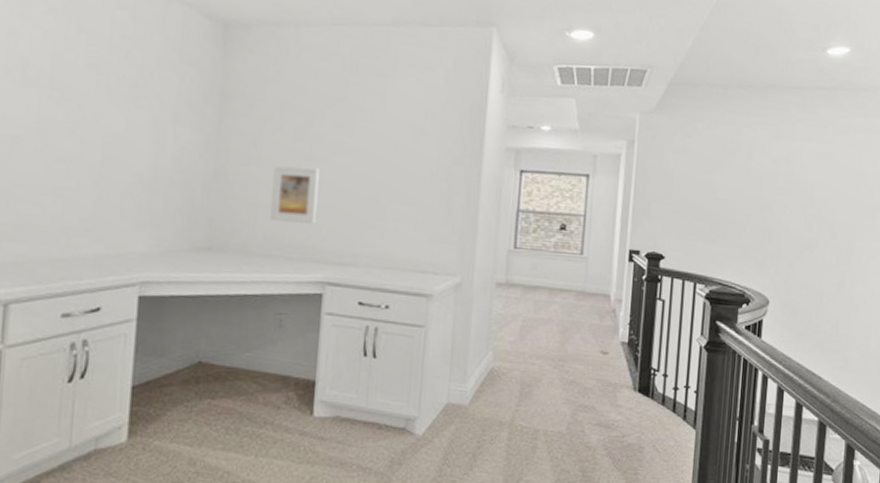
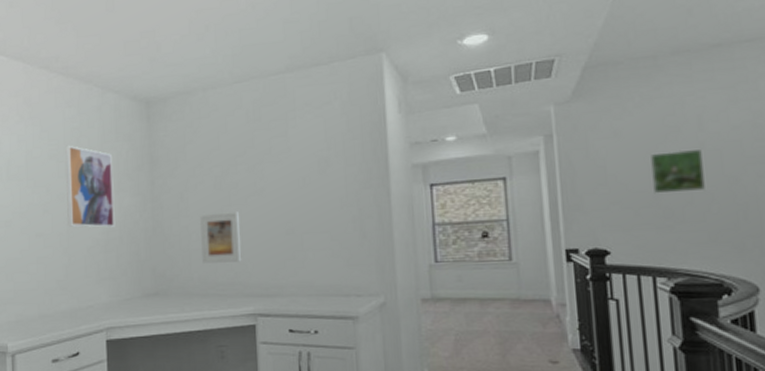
wall art: none [103,55,172,165] -> present [65,145,115,228]
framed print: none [706,173,747,211] -> present [651,149,705,194]

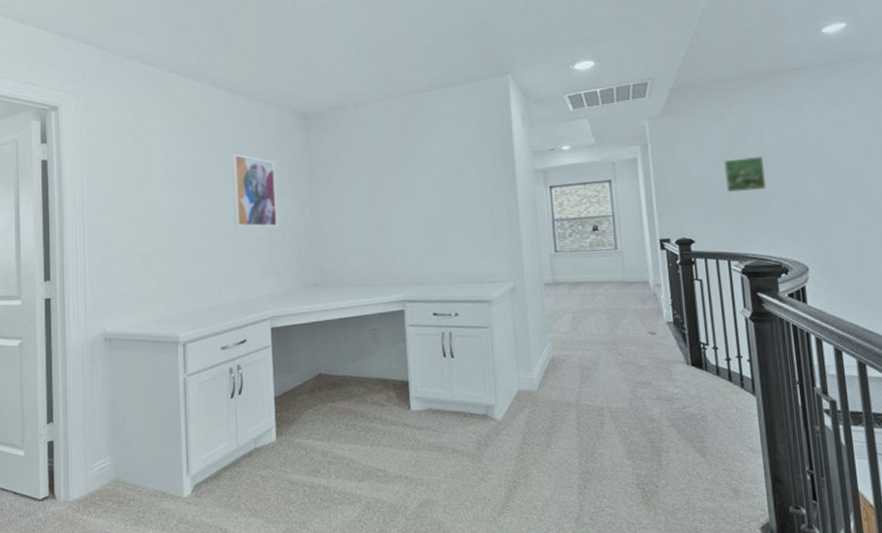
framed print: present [200,211,241,263] -> none [354,211,390,257]

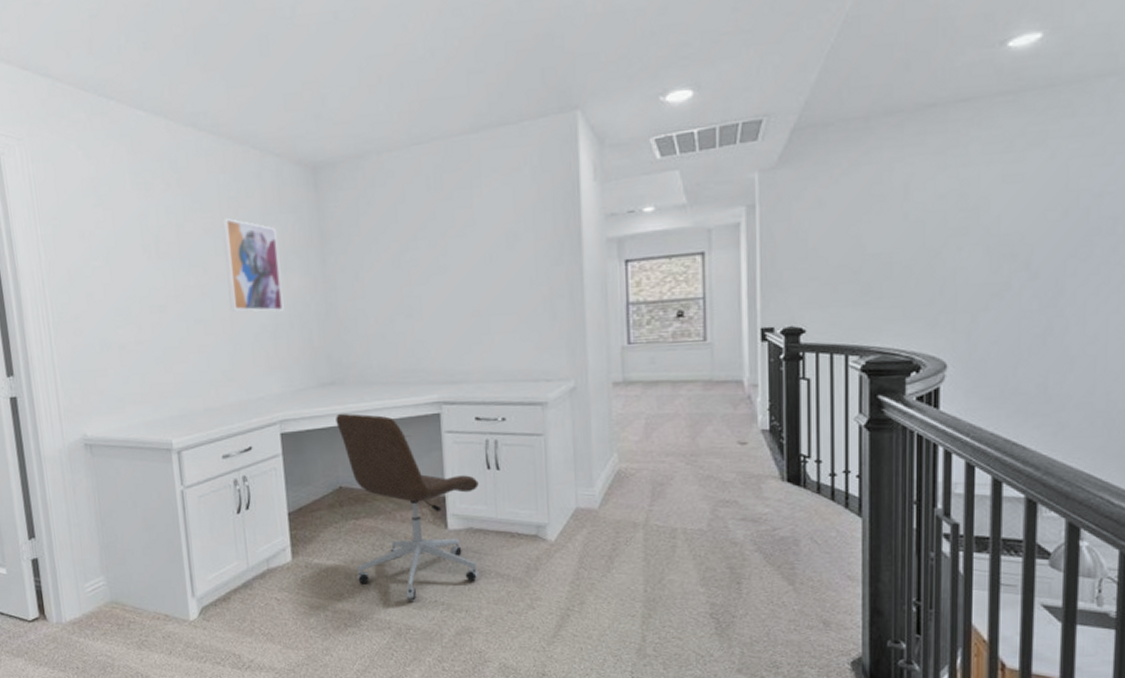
office chair: none [318,310,437,476] -> present [336,413,479,601]
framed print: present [724,157,766,193] -> none [854,221,905,269]

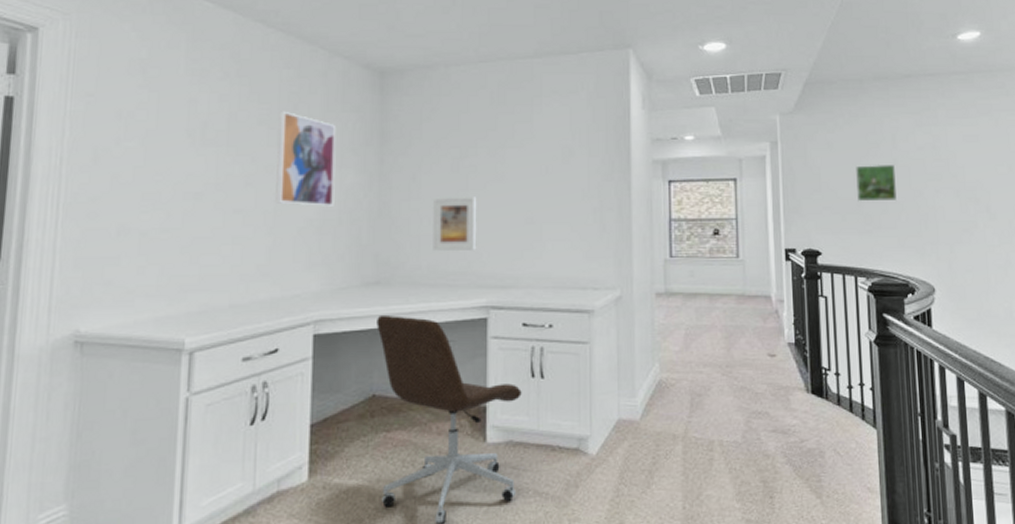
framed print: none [378,292,423,349] -> present [433,197,476,251]
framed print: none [854,221,905,269] -> present [856,164,897,202]

